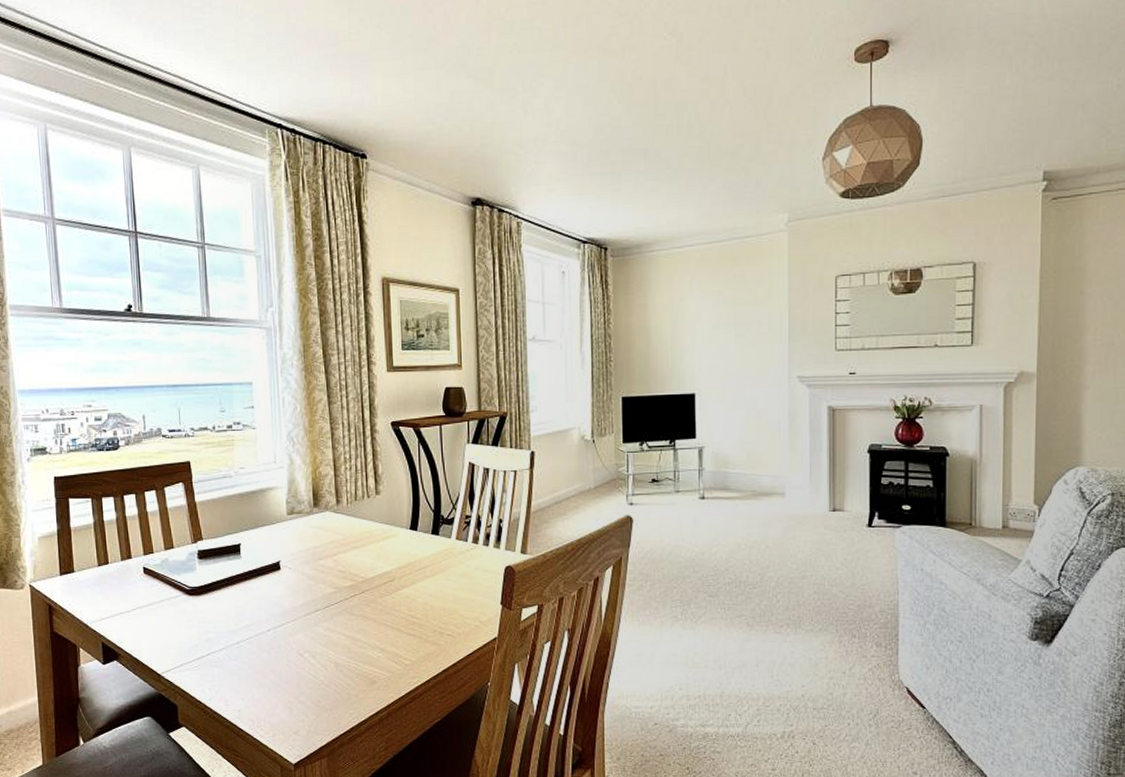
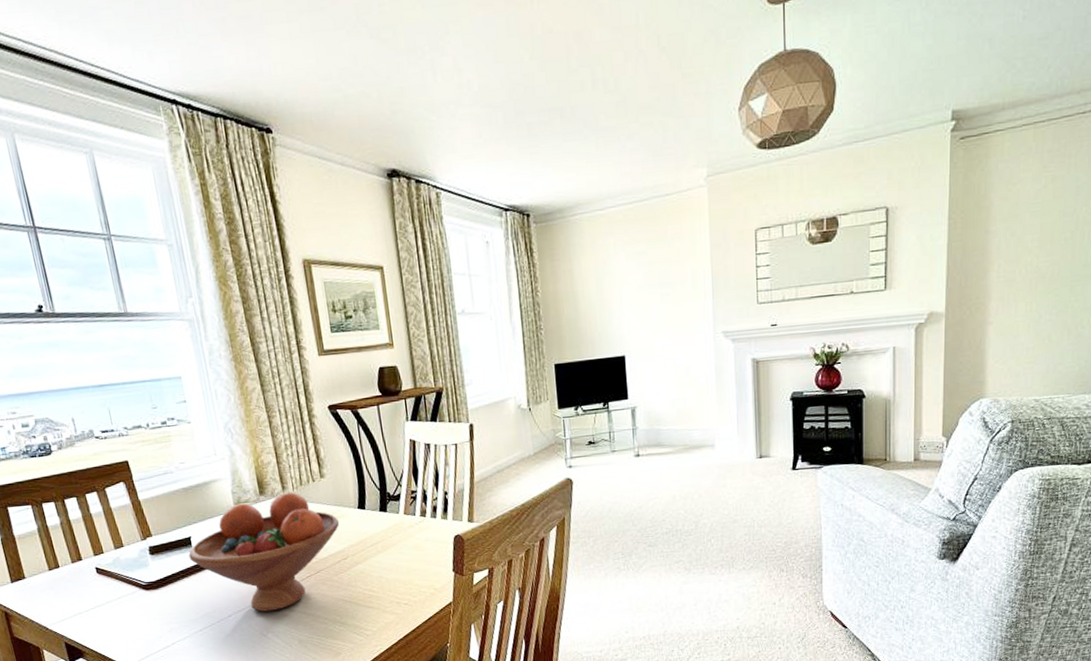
fruit bowl: none [236,507,390,630] -> present [188,492,340,612]

